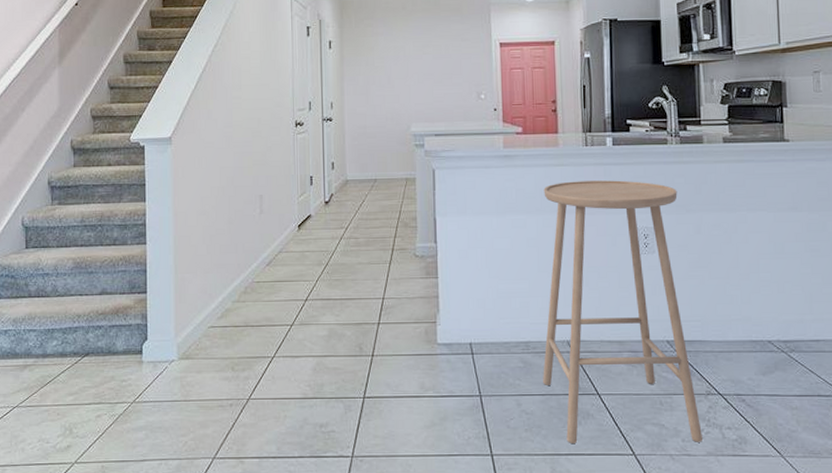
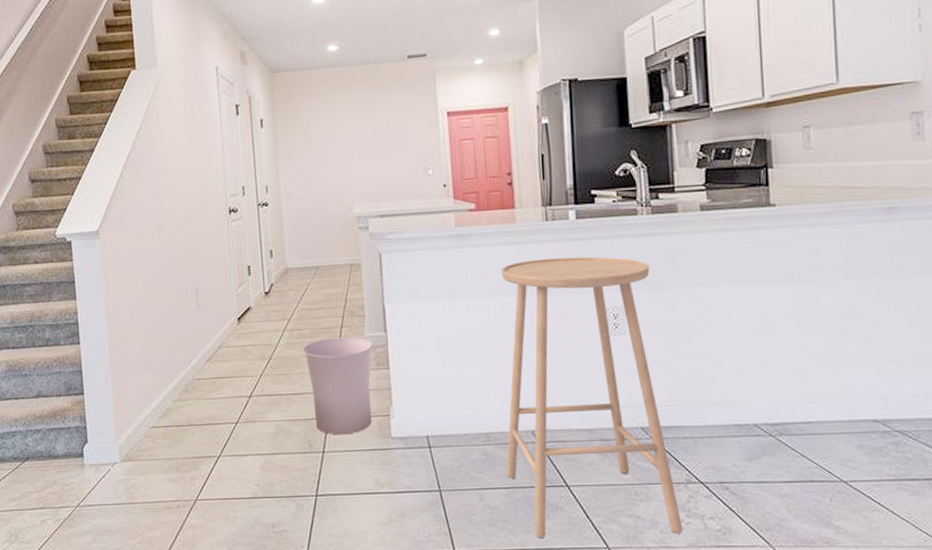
waste bin: none [358,247,424,340] -> present [303,337,373,435]

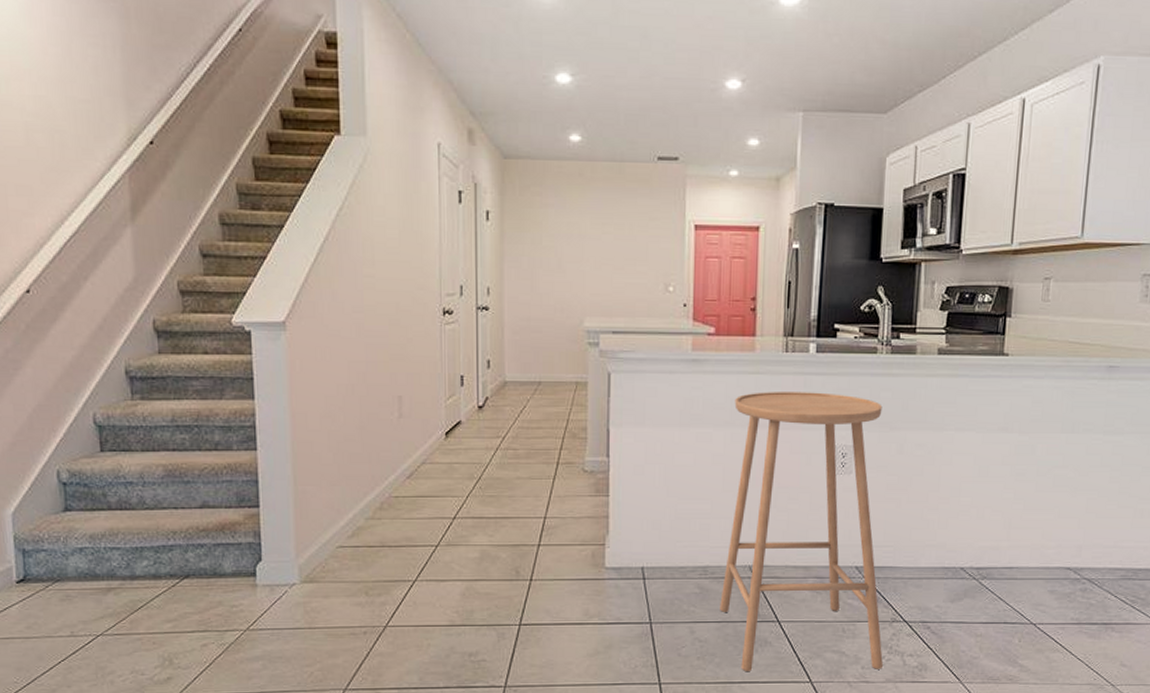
waste bin: present [303,337,373,435] -> none [517,460,594,563]

